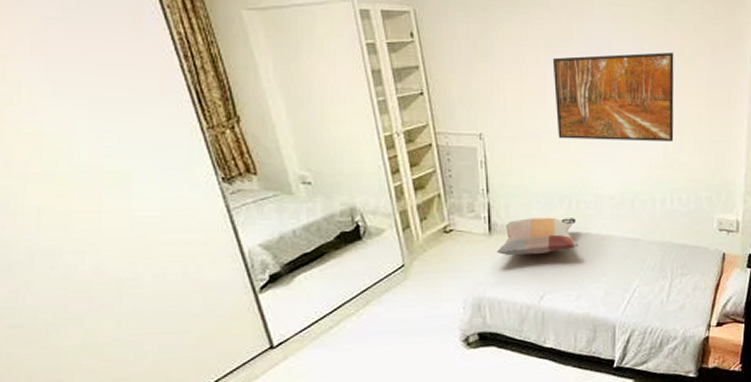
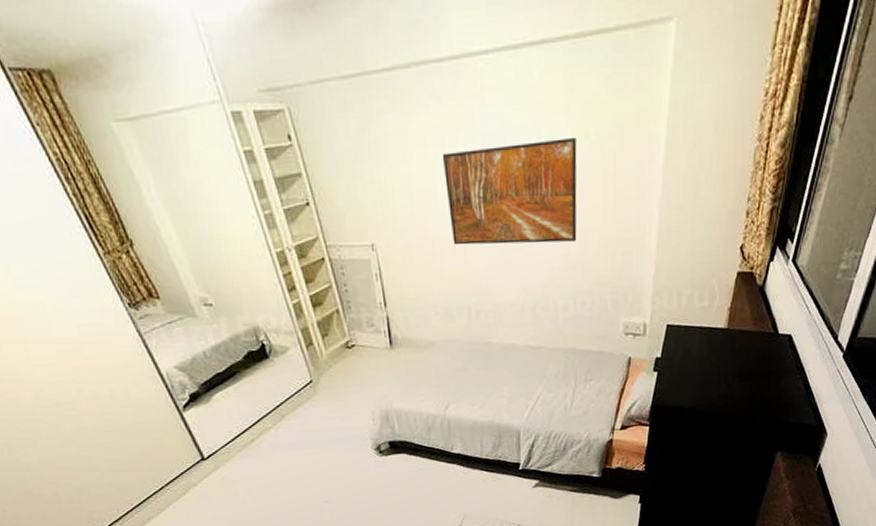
decorative pillow: present [496,217,579,255] -> none [399,328,481,368]

